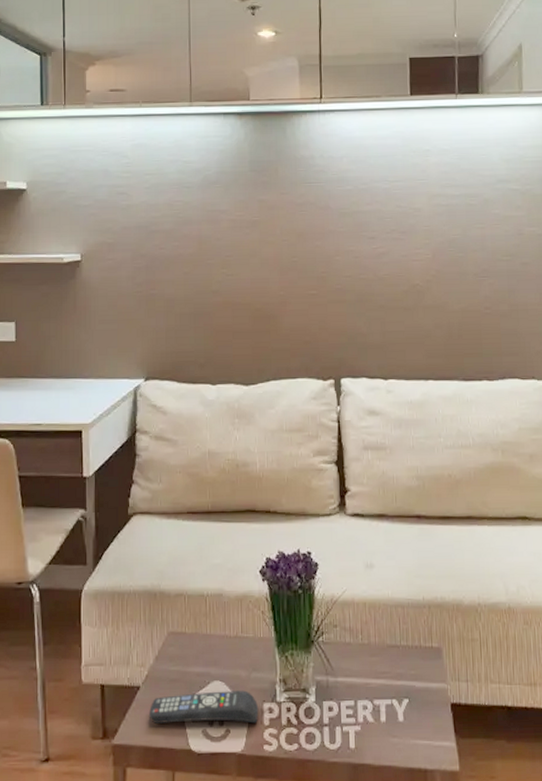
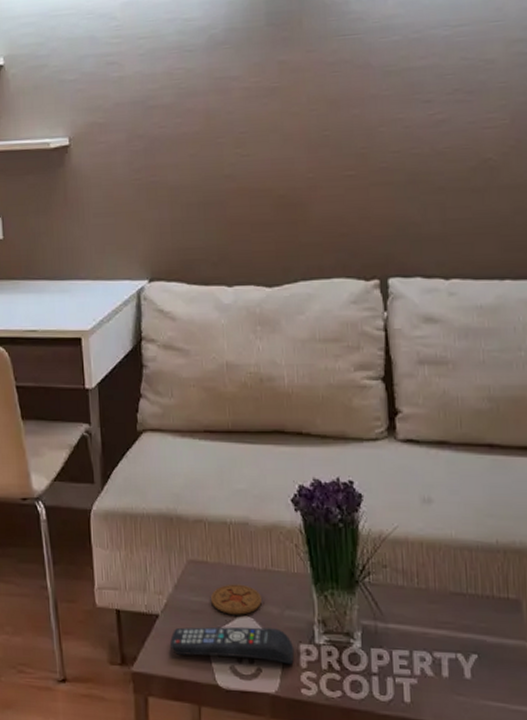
coaster: none [188,651,232,681] -> present [211,584,262,615]

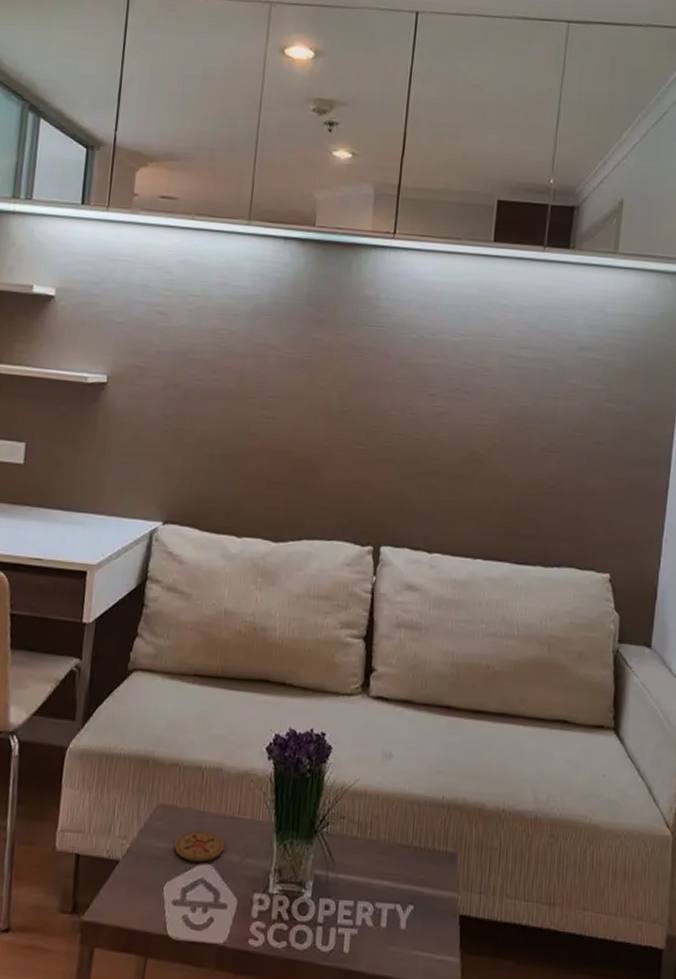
remote control: present [170,626,295,665] -> none [126,874,248,914]

